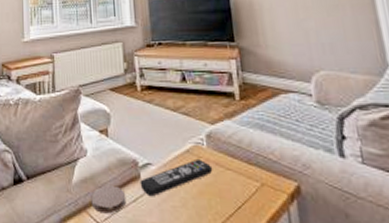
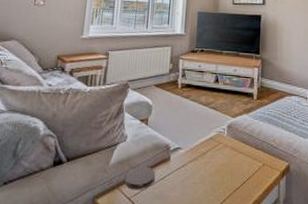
remote control: present [140,158,213,197] -> none [169,144,229,175]

